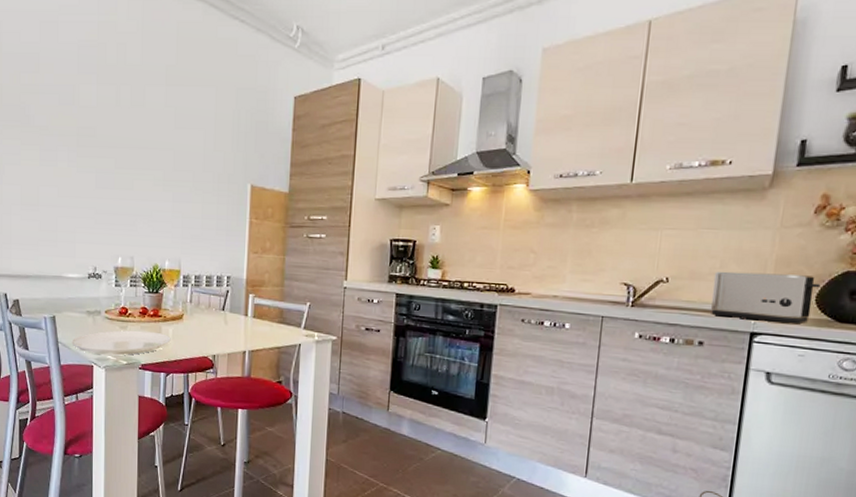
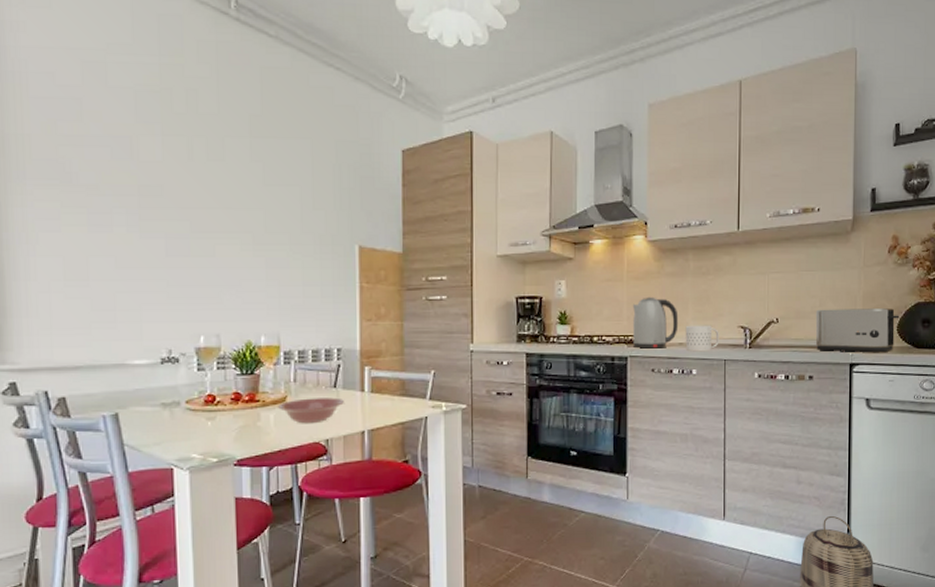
plate: present [71,330,171,356] -> none [142,420,273,454]
bowl: none [176,317,230,340] -> present [278,397,344,424]
kettle: none [504,246,556,300] -> present [633,297,679,349]
mug: none [559,278,599,307] -> present [685,325,719,352]

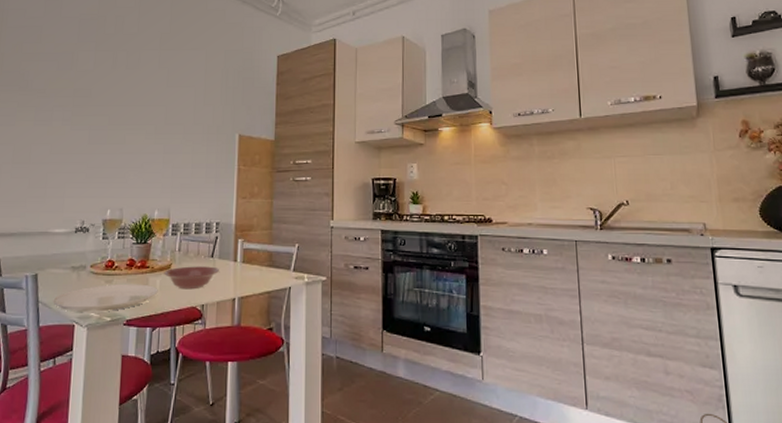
plate: none [142,420,273,454] -> present [53,283,158,312]
kettle: present [633,297,679,349] -> none [481,179,527,228]
mug: present [685,325,719,352] -> none [533,206,569,232]
toaster: present [815,308,900,353] -> none [667,192,761,237]

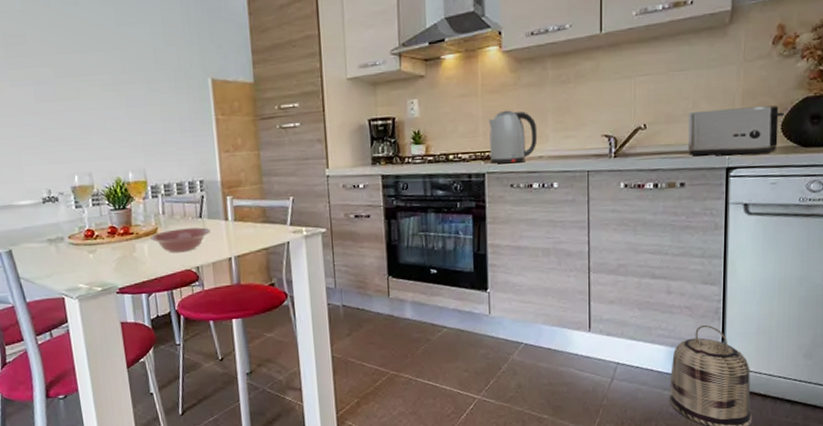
plate: present [53,283,158,312] -> none [35,251,148,285]
kettle: none [481,179,527,228] -> present [489,110,538,165]
toaster: none [667,192,761,237] -> present [687,105,785,156]

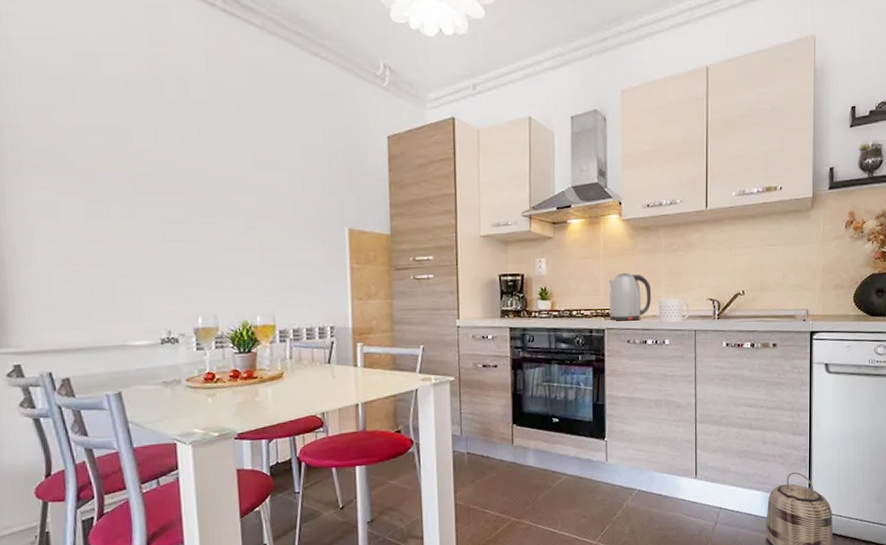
bowl: present [150,227,210,253] -> none [275,373,338,399]
mug: none [545,135,582,165] -> present [658,298,690,324]
toaster: present [687,105,785,156] -> none [778,280,856,321]

